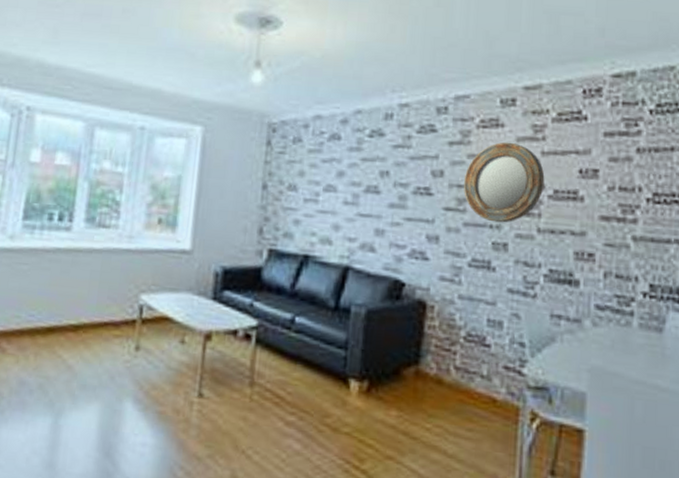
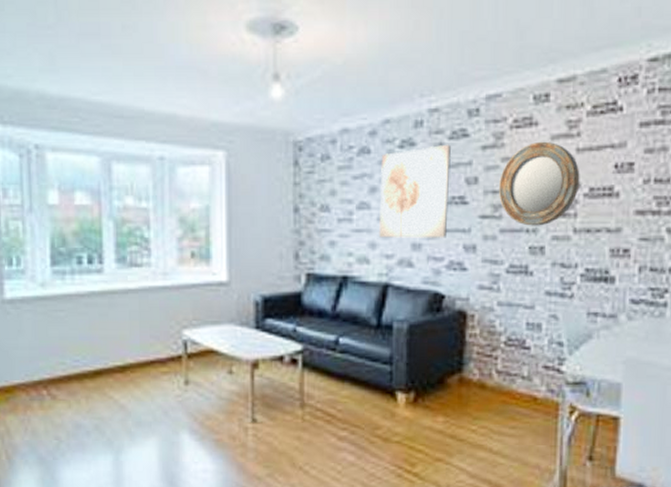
wall art: none [343,137,419,227] -> present [379,144,452,238]

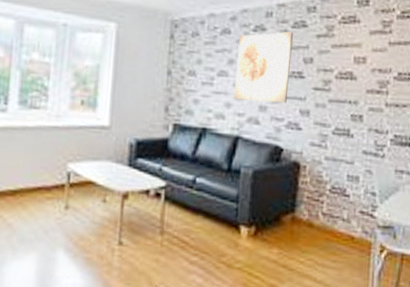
home mirror: present [498,141,580,226] -> none [328,34,391,99]

